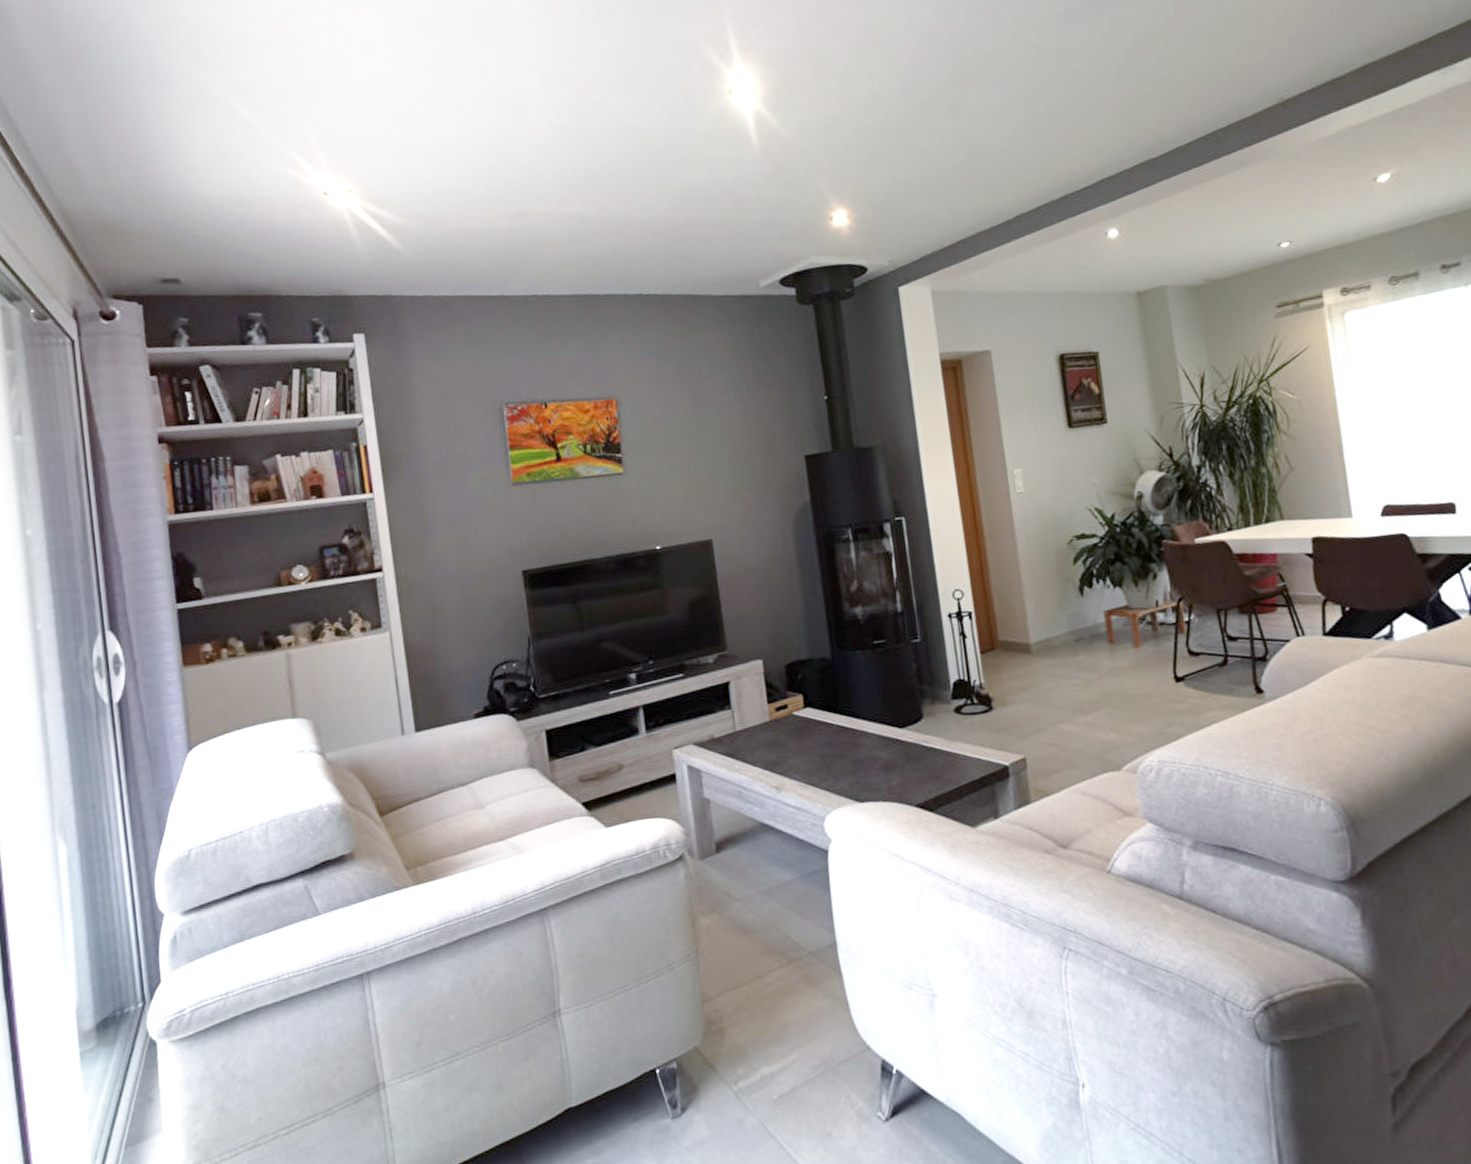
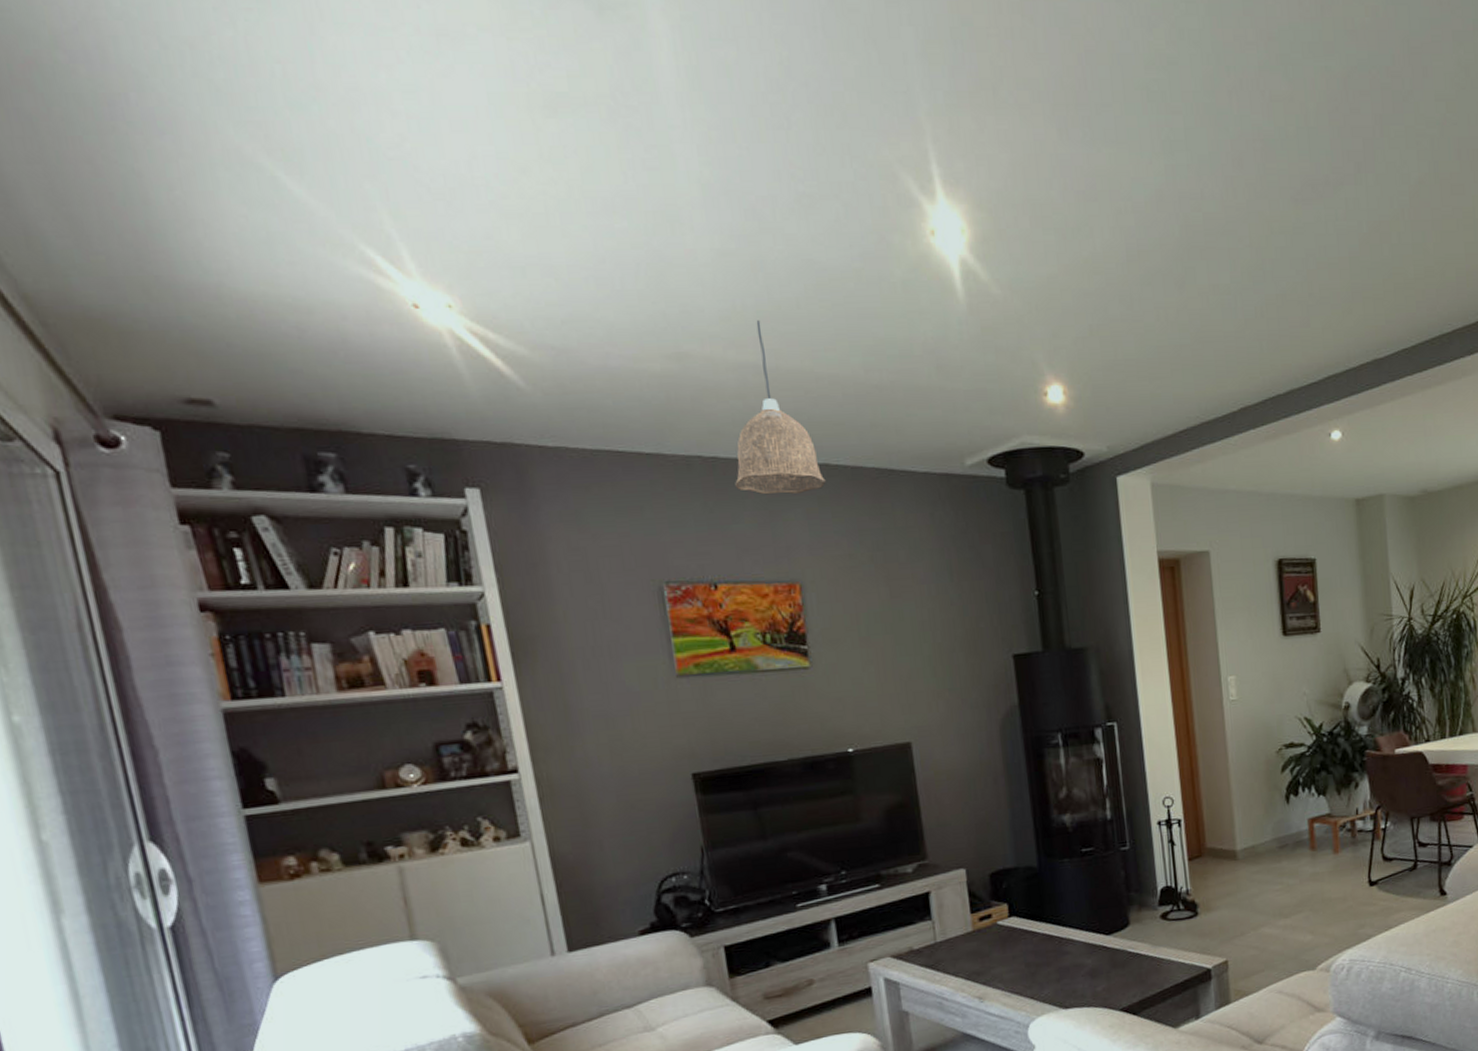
pendant lamp: none [563,179,639,324] -> present [735,320,826,495]

